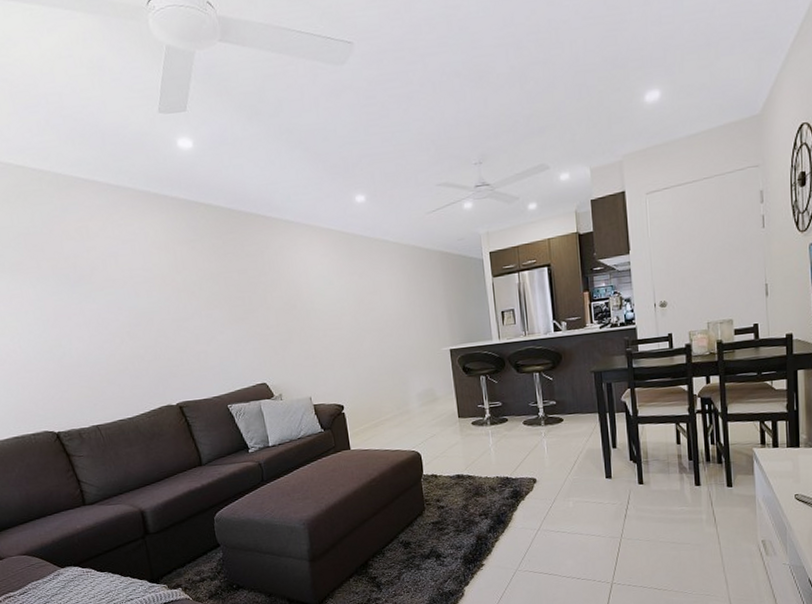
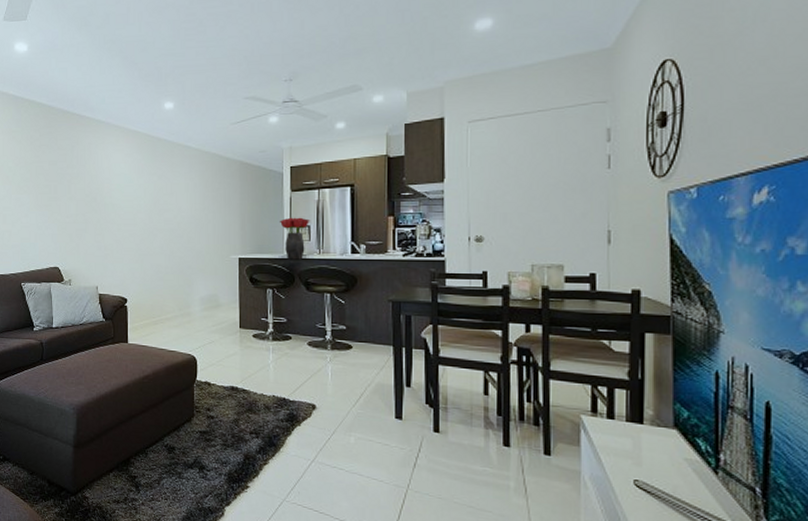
bouquet: none [484,302,514,345] -> present [279,217,311,260]

